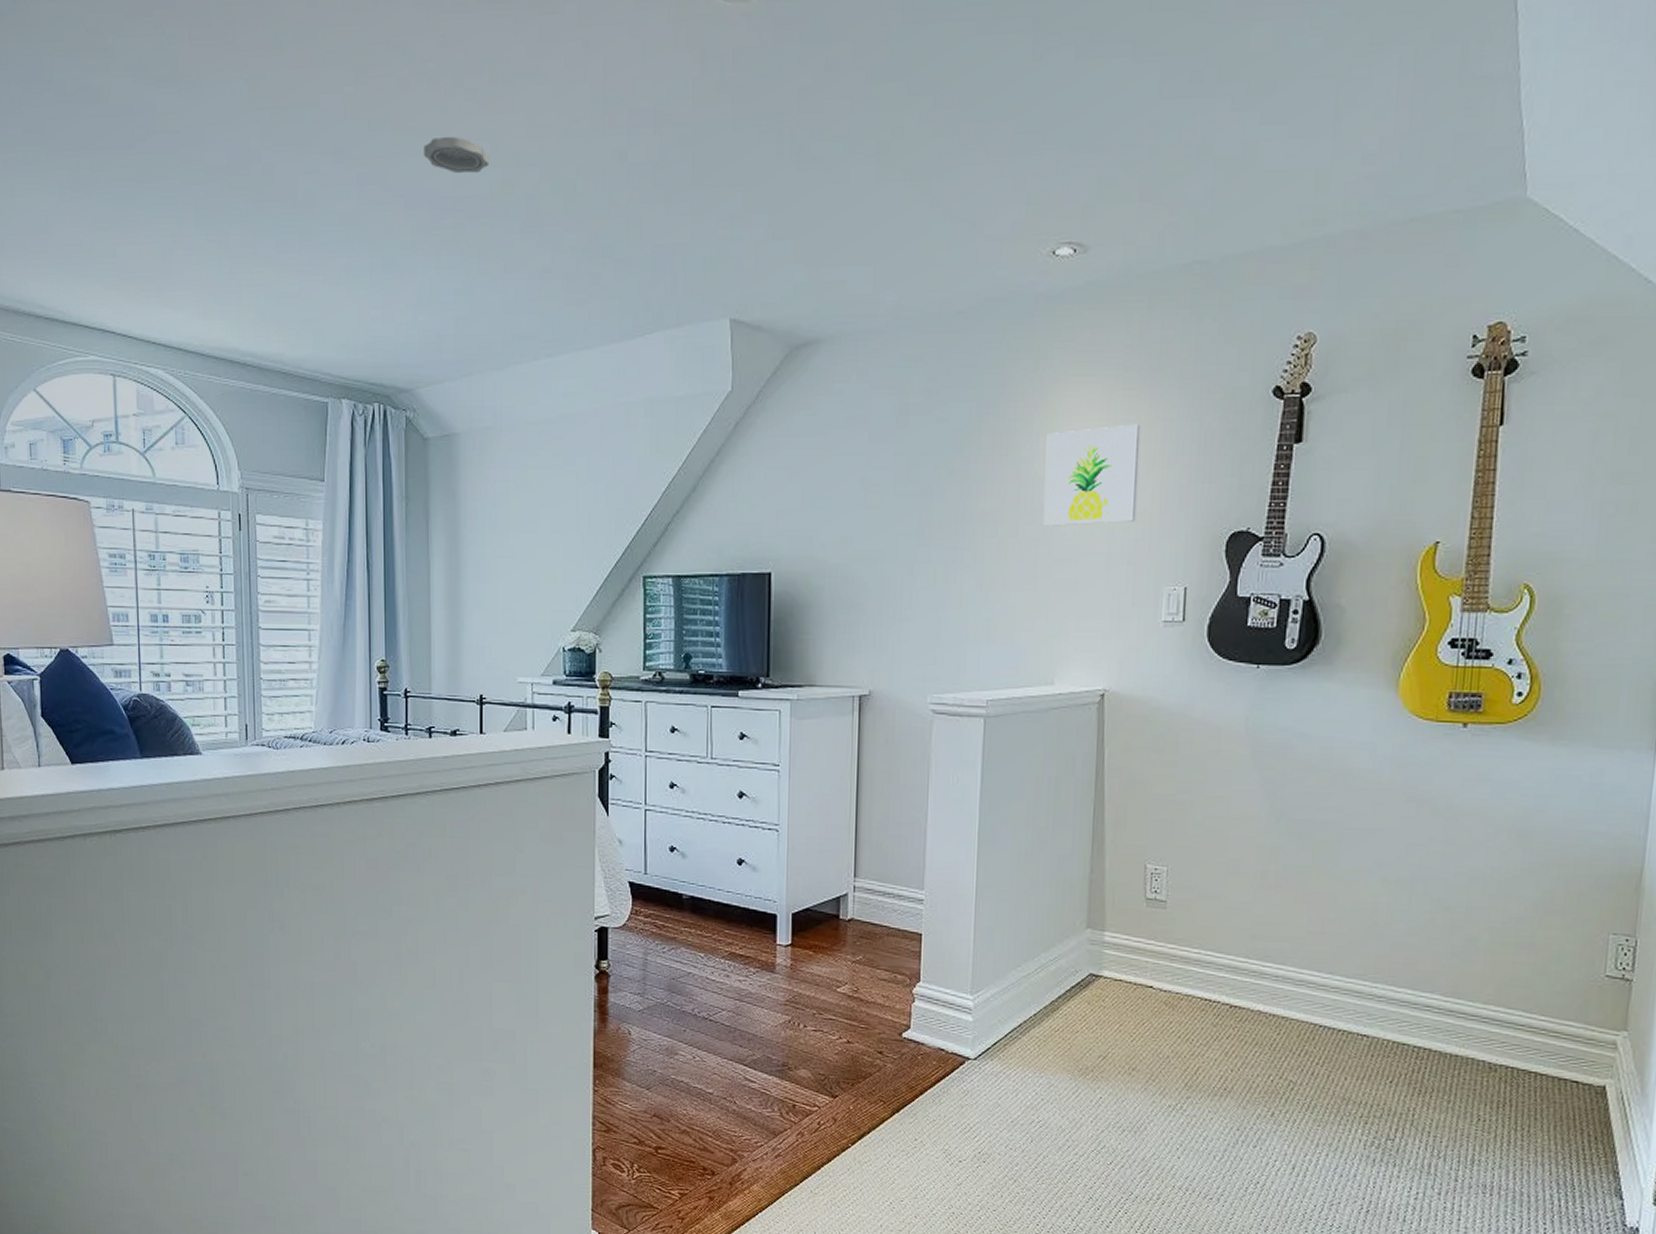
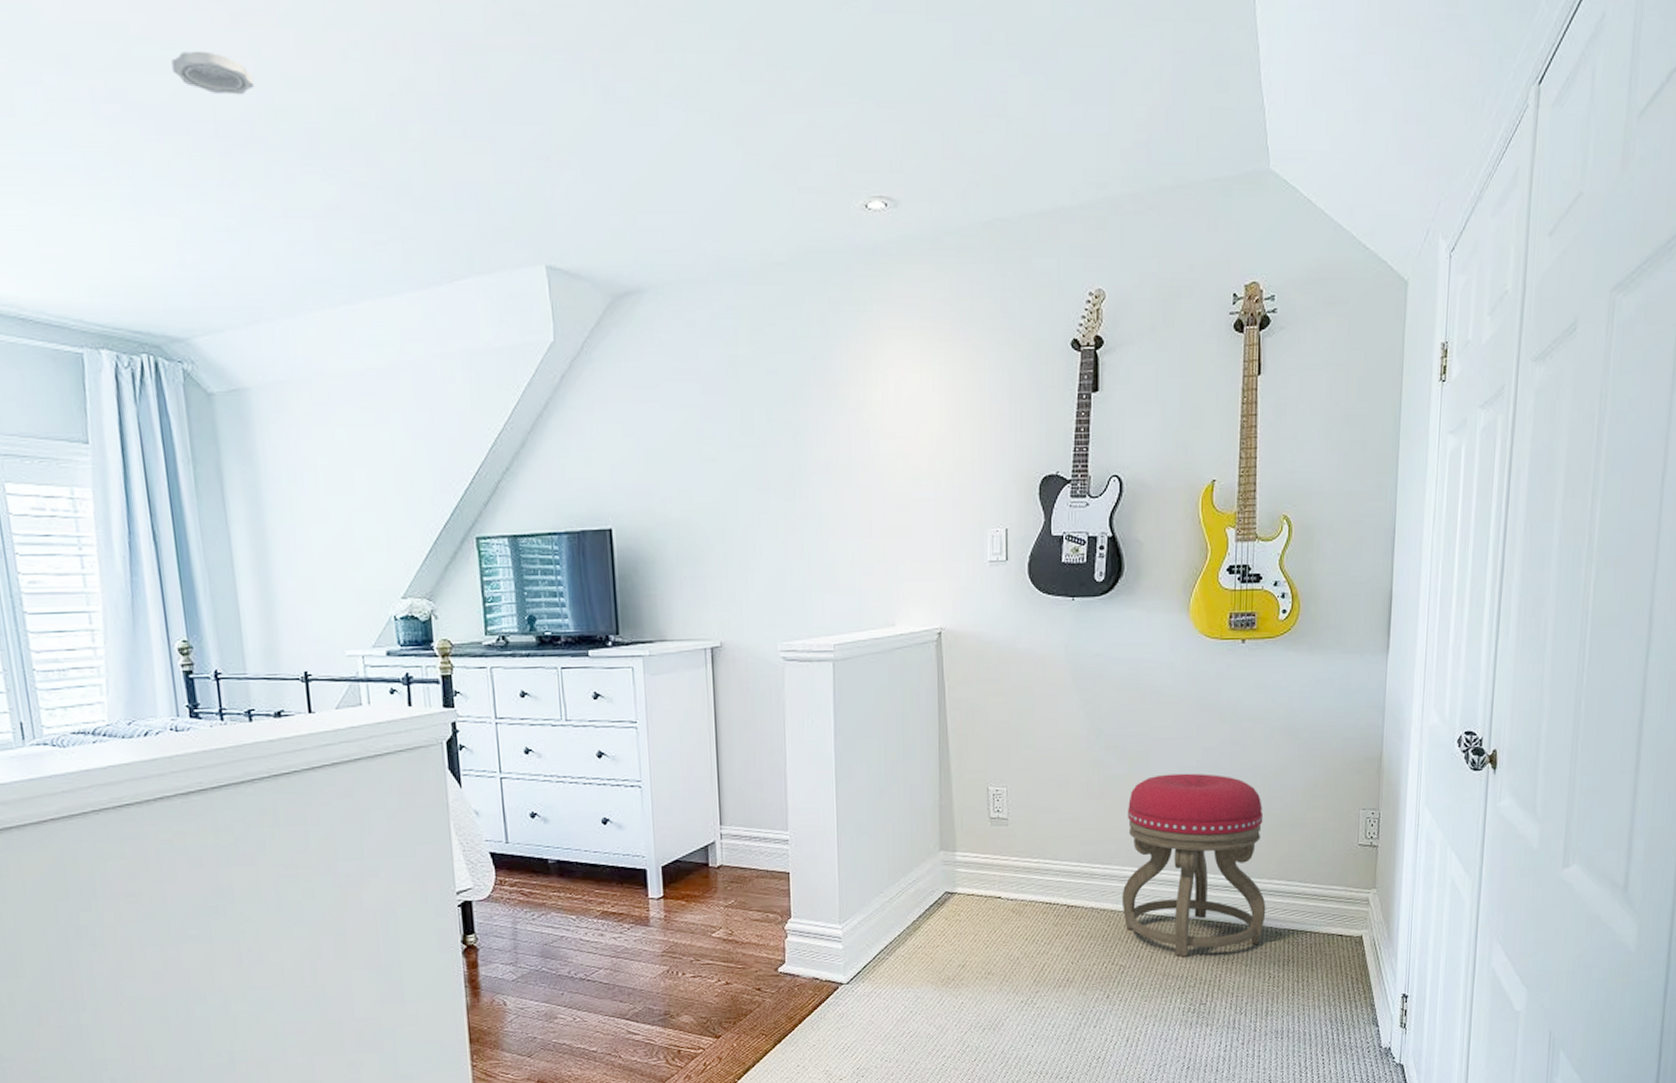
wall art: present [1043,424,1141,526] -> none [872,374,959,475]
stool: none [1295,869,1481,1082] -> present [1121,773,1266,957]

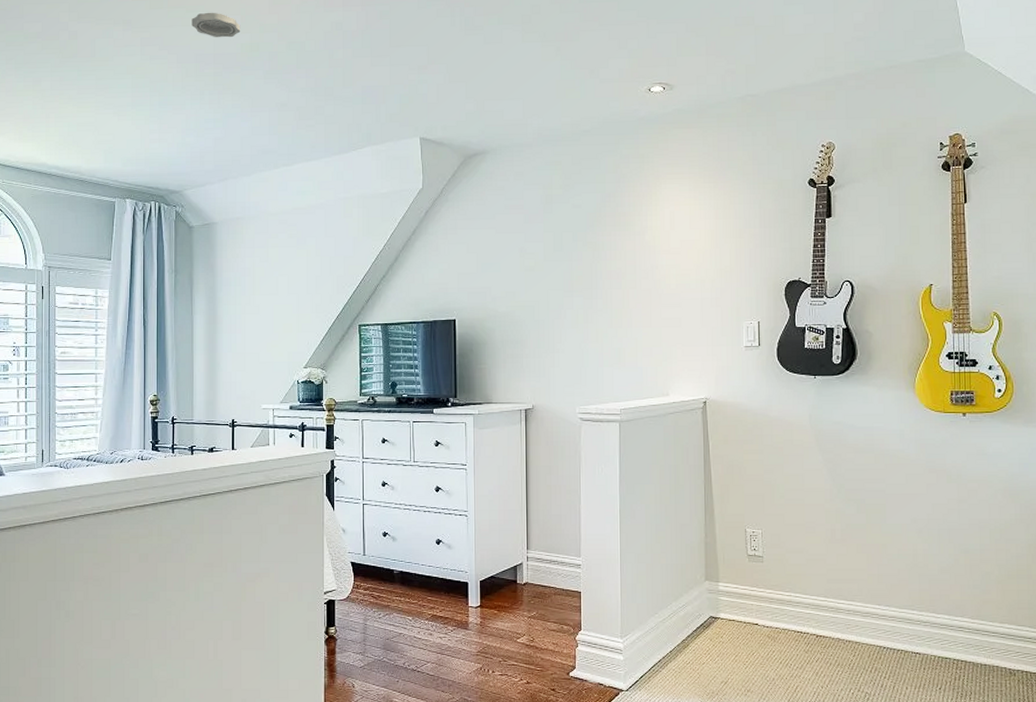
stool: present [1121,773,1266,957] -> none [865,525,1000,689]

